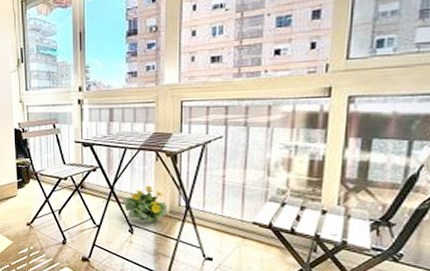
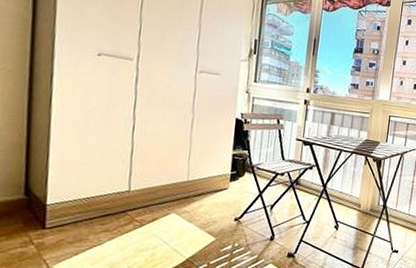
flowering plant: present [122,185,168,224] -> none [332,186,370,221]

